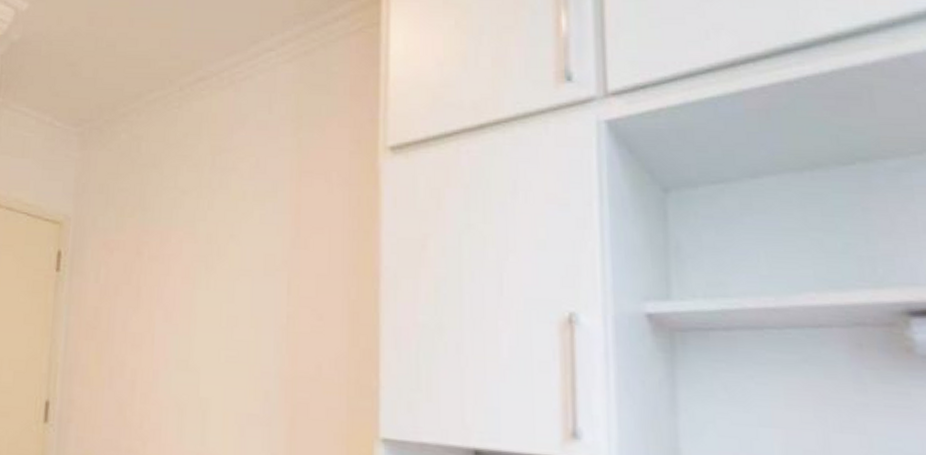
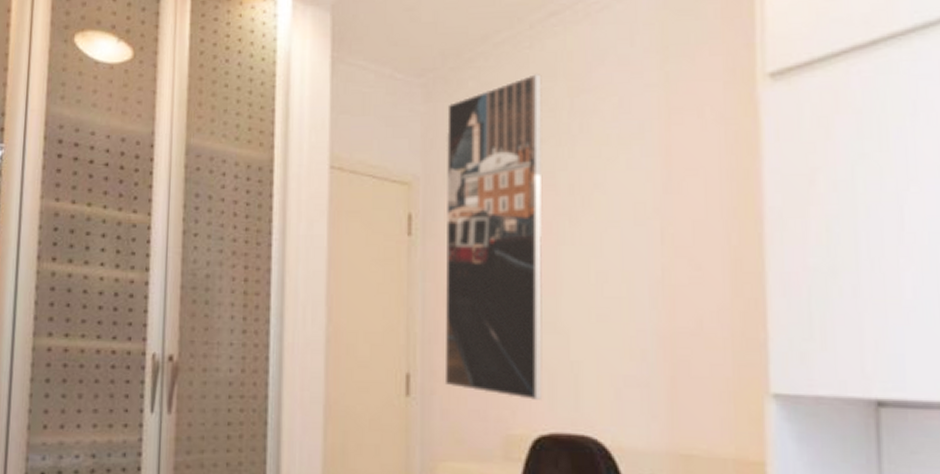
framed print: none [81,131,188,433] -> present [444,74,543,400]

